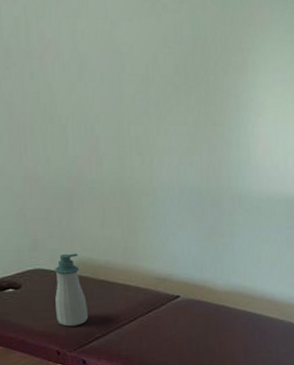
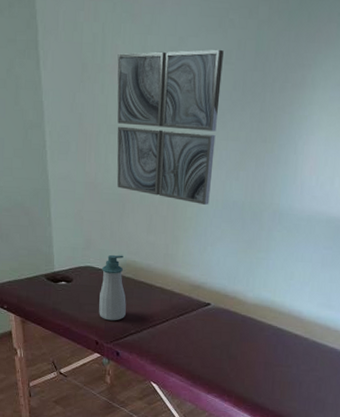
wall art: none [45,33,165,193] -> present [117,49,224,205]

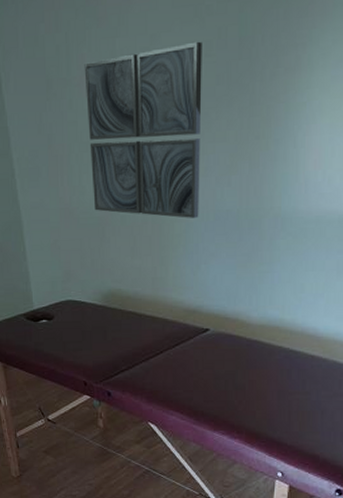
soap bottle: present [99,254,126,321] -> none [84,284,114,358]

